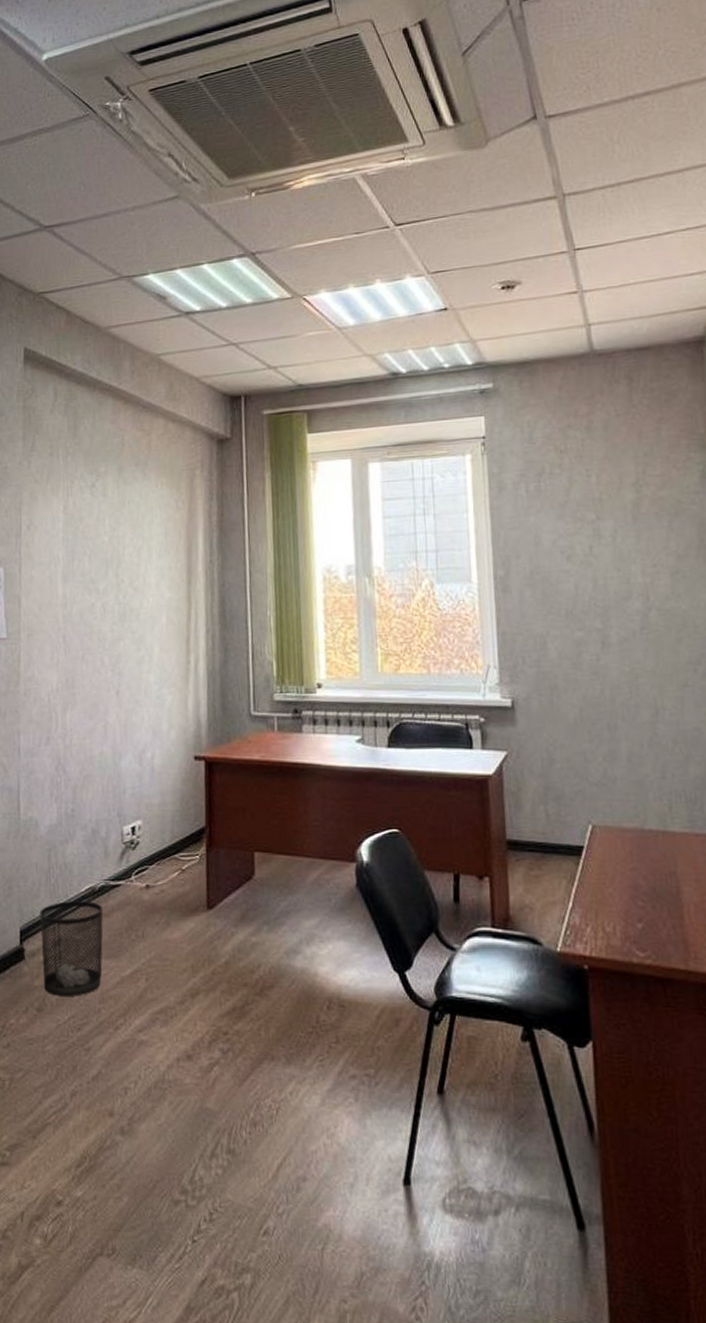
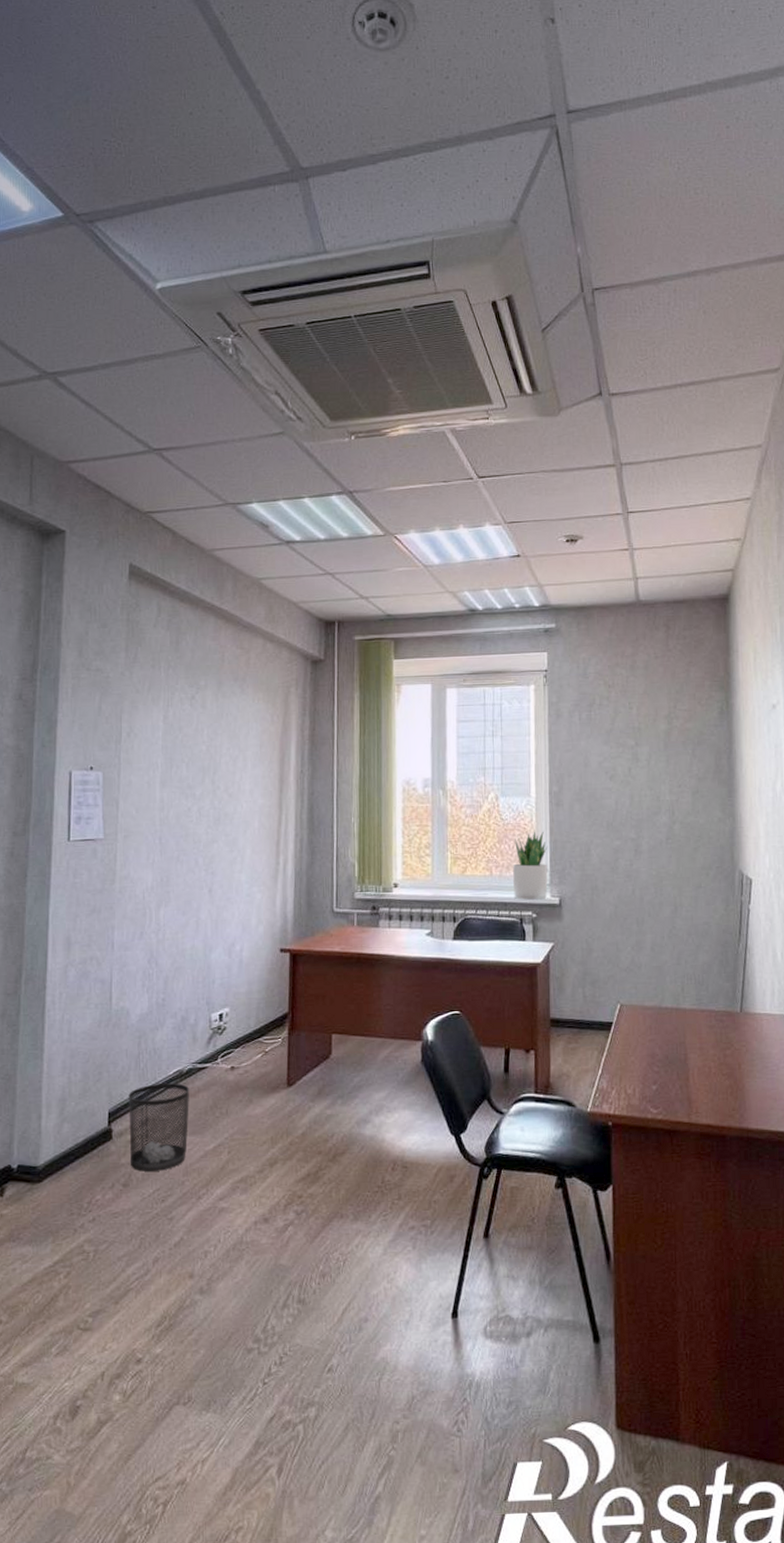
planter: none [454,621,497,703] -> present [513,830,548,901]

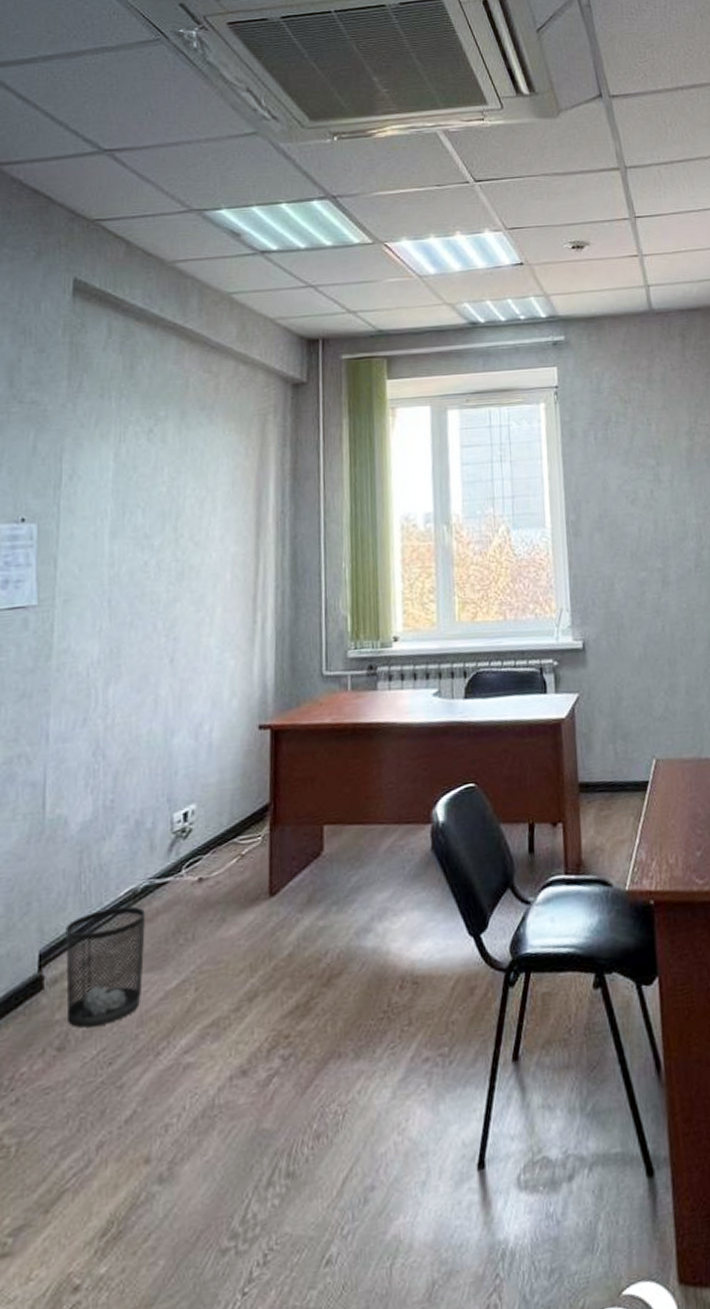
planter: present [513,830,548,901] -> none [529,565,569,647]

